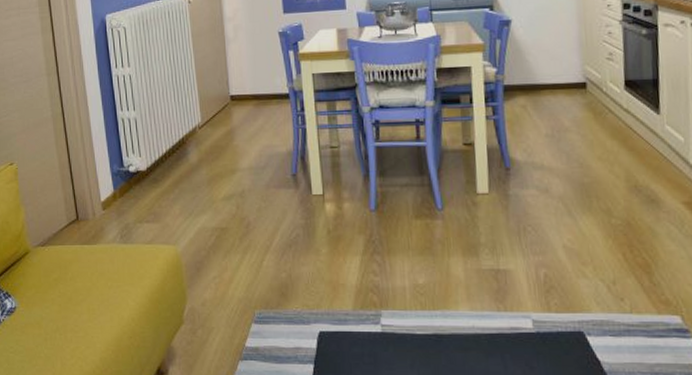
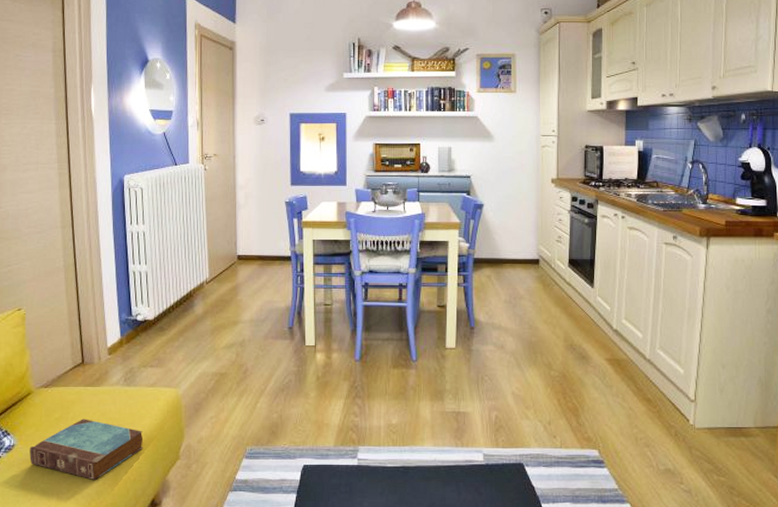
book: none [31,279,145,347] -> present [29,419,143,481]

